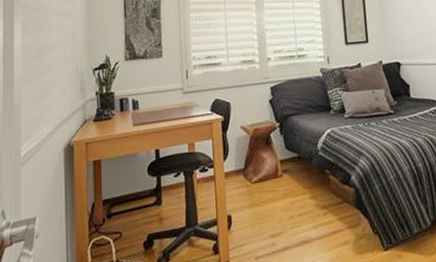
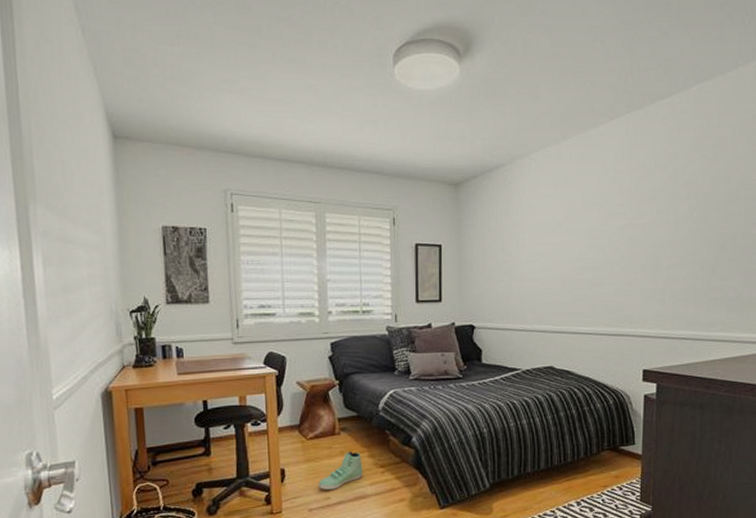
sneaker: none [263,193,306,236] -> present [317,451,363,490]

